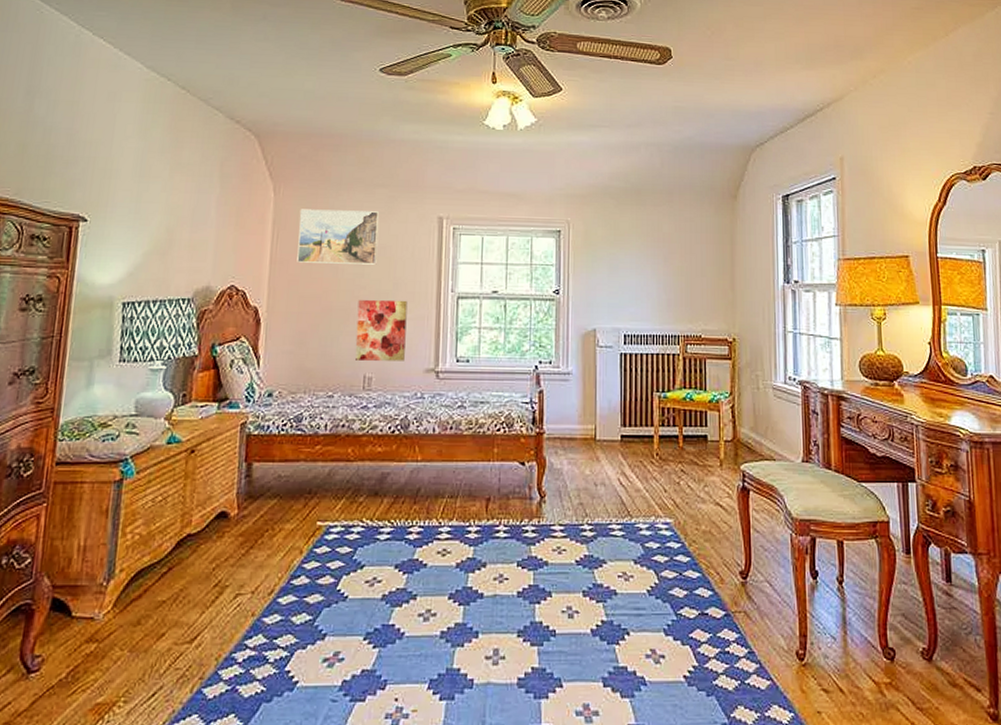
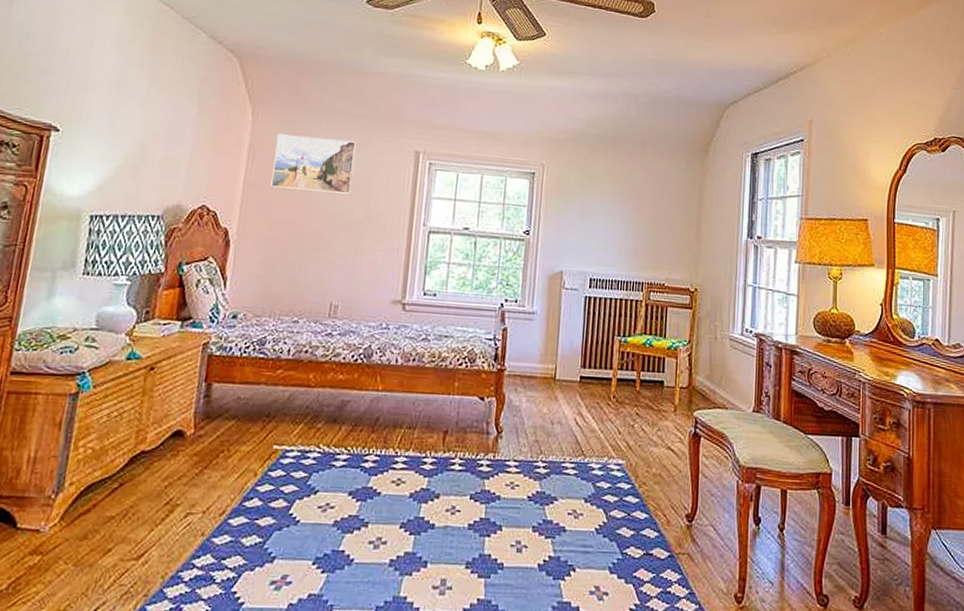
wall art: present [354,299,408,361] -> none [322,228,379,291]

